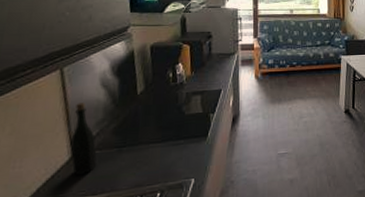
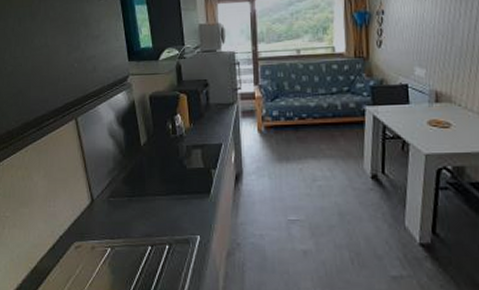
bottle: present [70,102,97,176] -> none [89,151,111,220]

